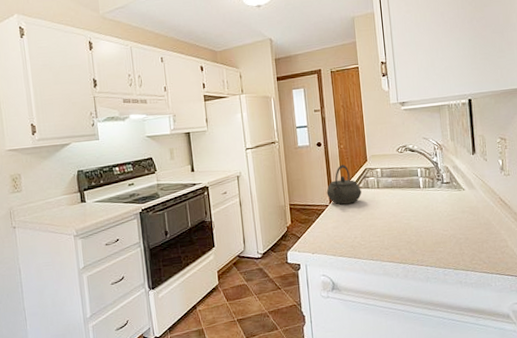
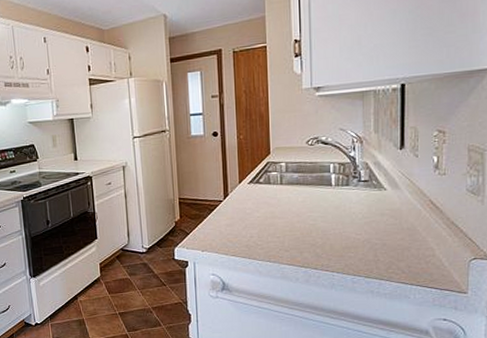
kettle: present [326,165,362,205] -> none [221,157,261,201]

